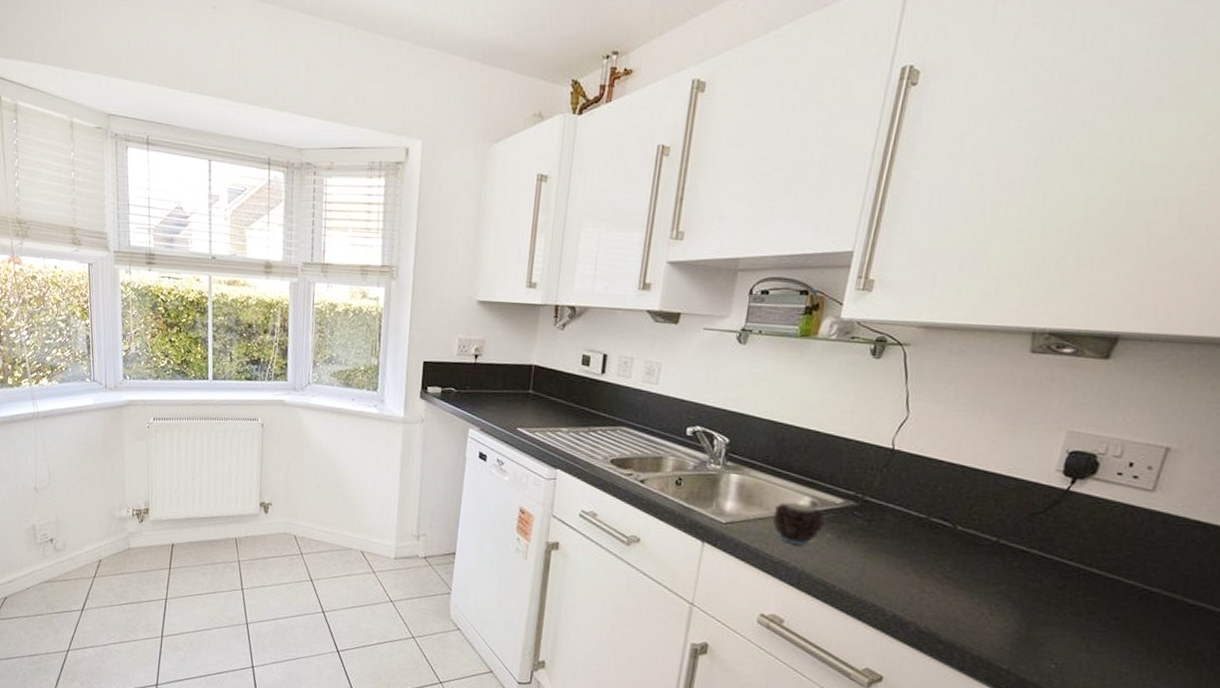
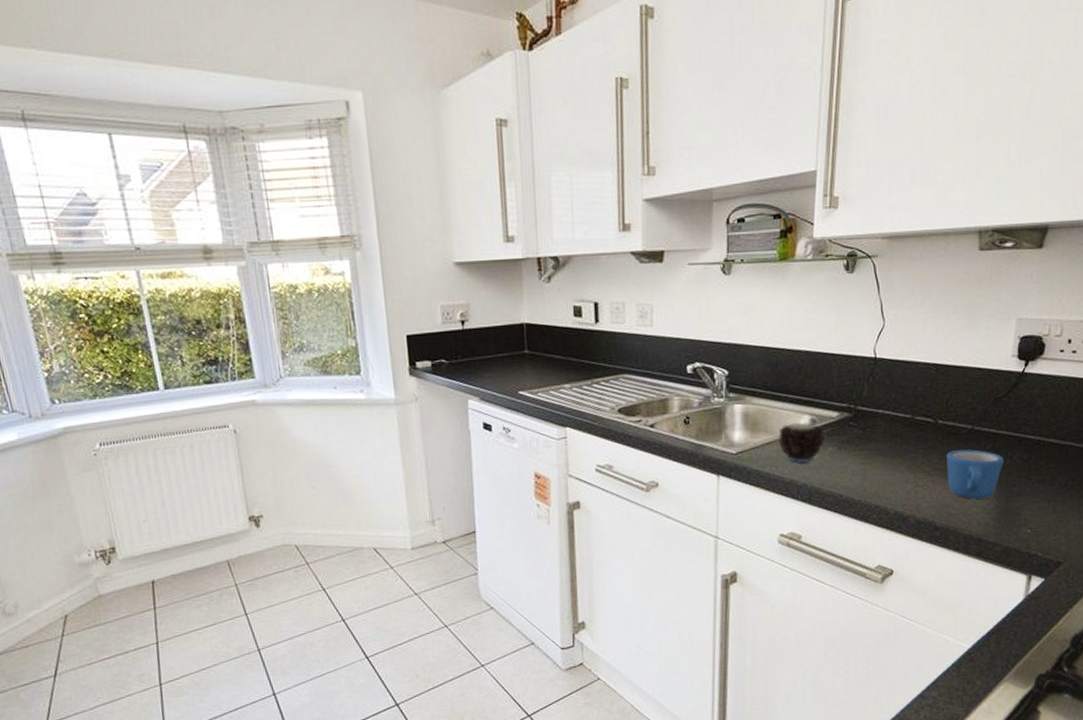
mug: none [960,561,1032,620] -> present [947,449,1003,499]

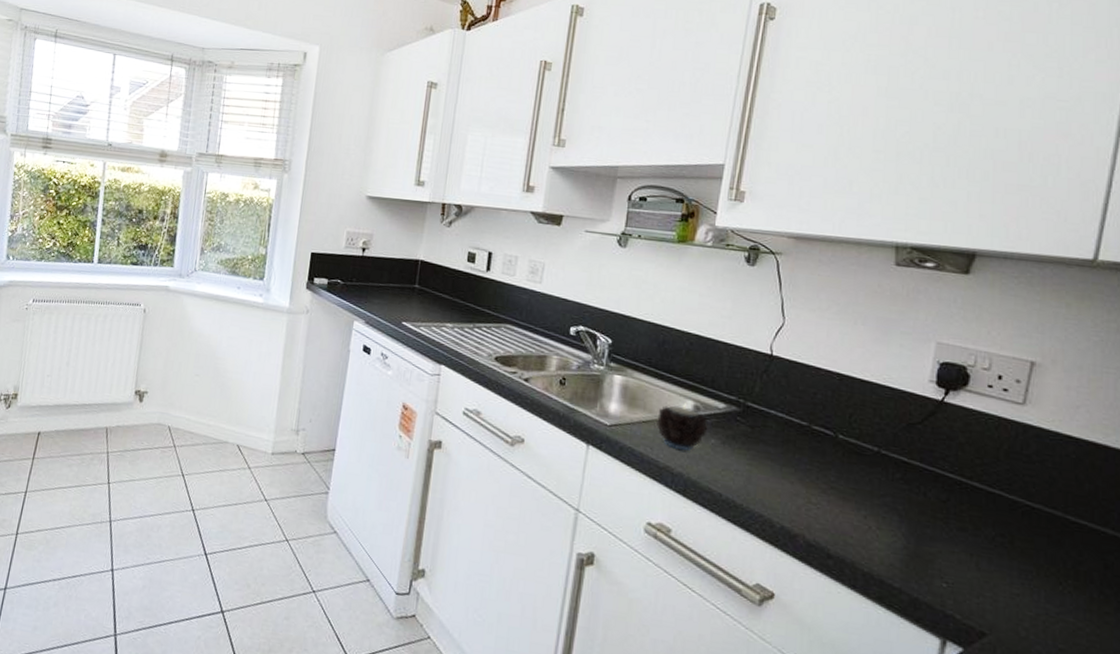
mug: present [947,449,1003,499] -> none [846,471,915,535]

